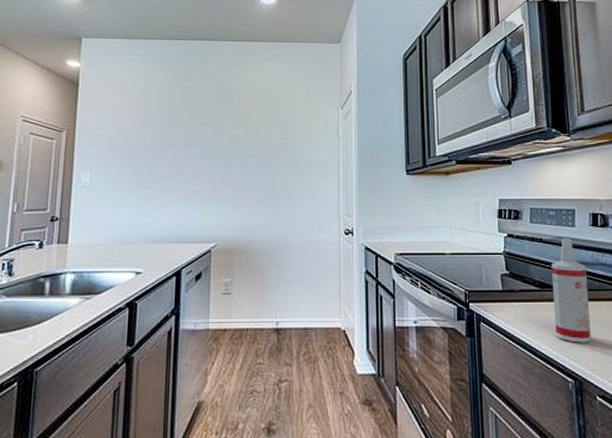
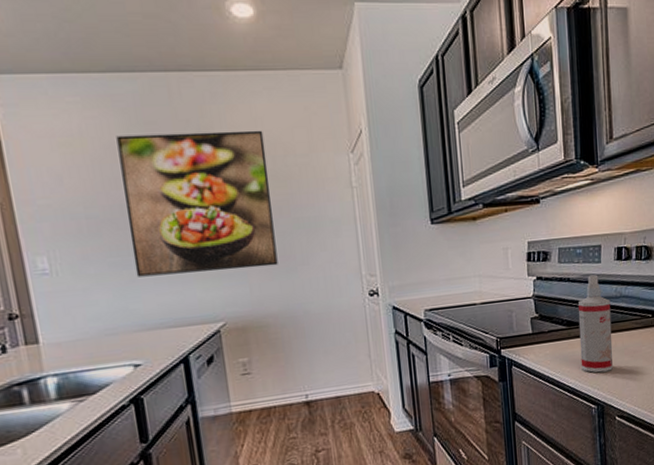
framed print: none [153,85,271,198] -> present [116,130,278,277]

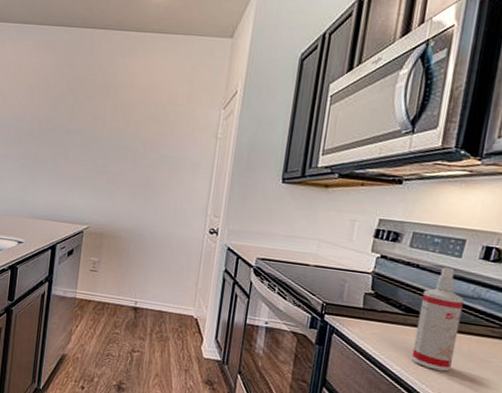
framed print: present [116,130,278,277] -> none [36,72,154,191]

